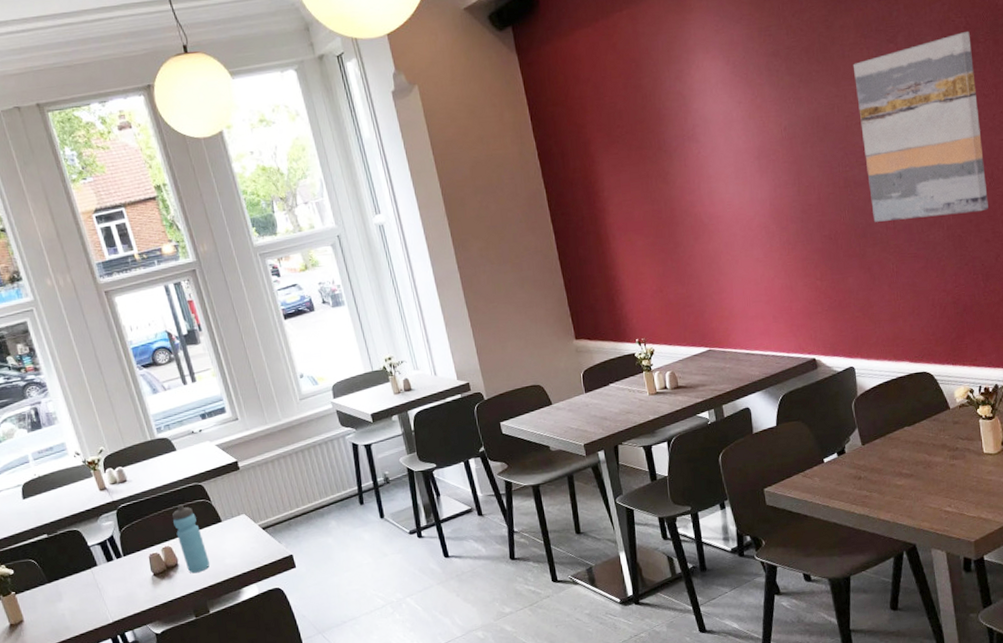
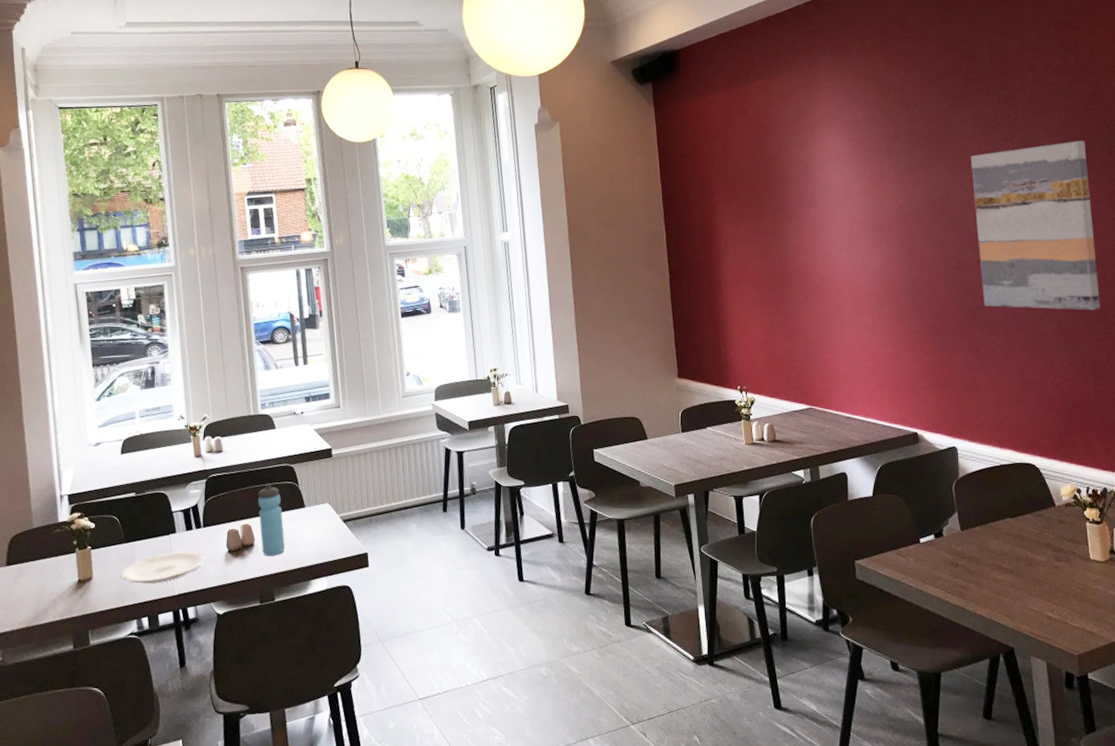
plate: none [51,580,134,619] -> present [120,551,207,584]

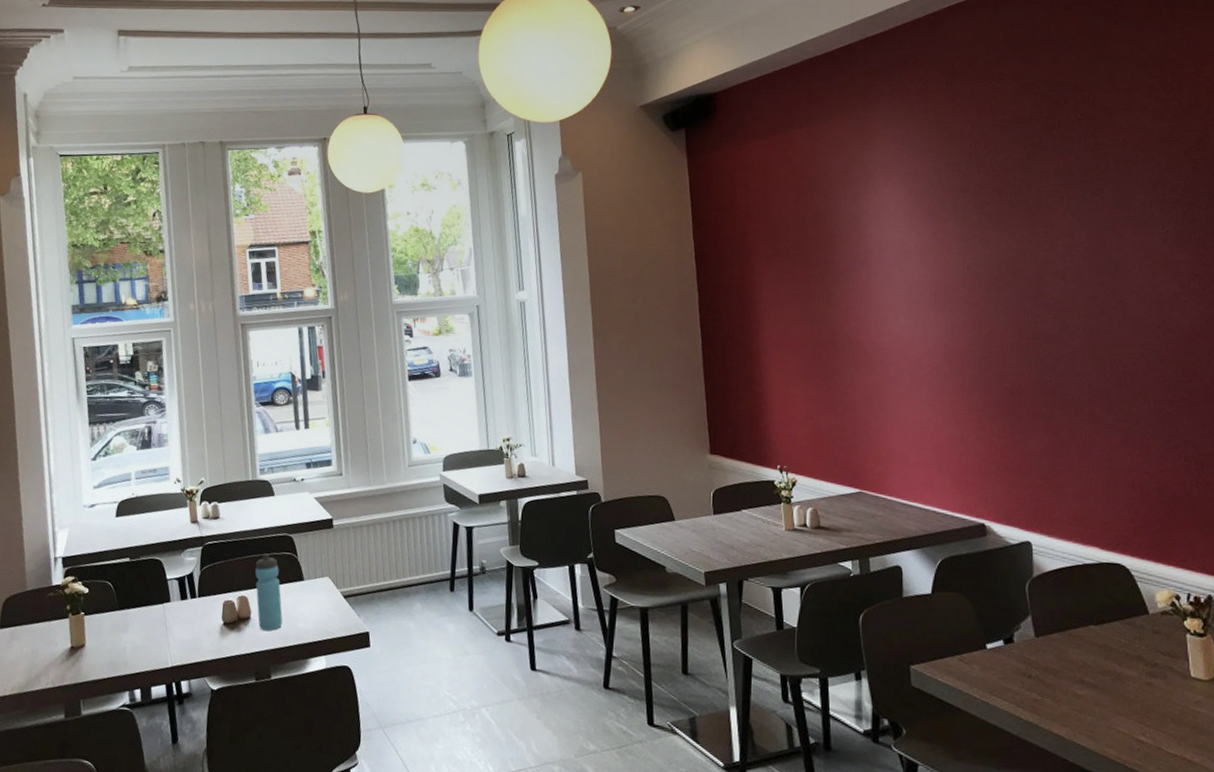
plate: present [120,551,207,584] -> none [113,621,201,655]
wall art: present [970,140,1100,311] -> none [1050,194,1206,391]

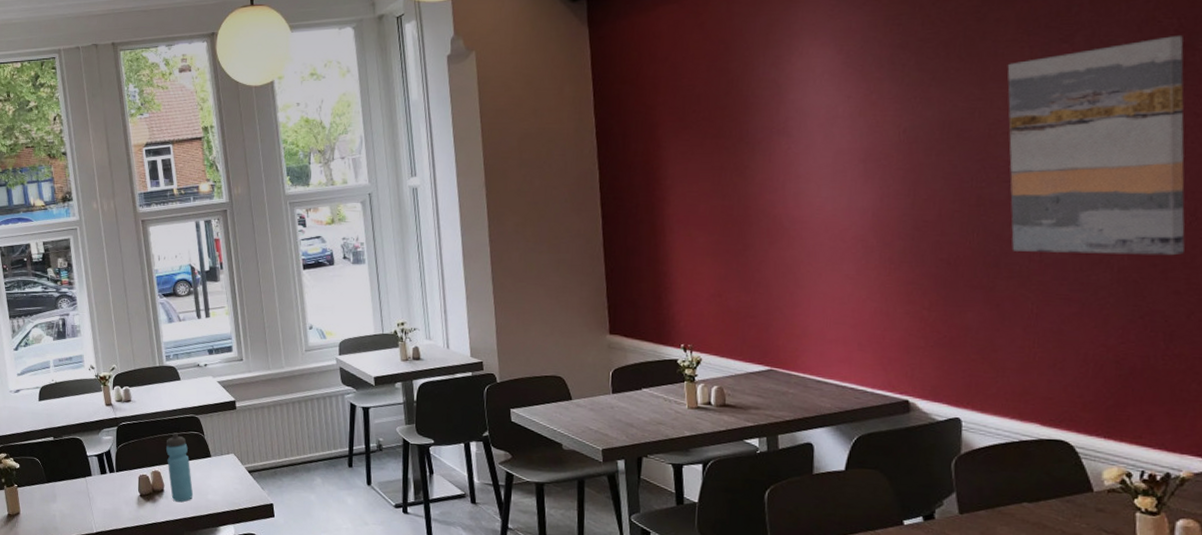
wall art: none [1050,194,1206,391] -> present [1007,34,1185,256]

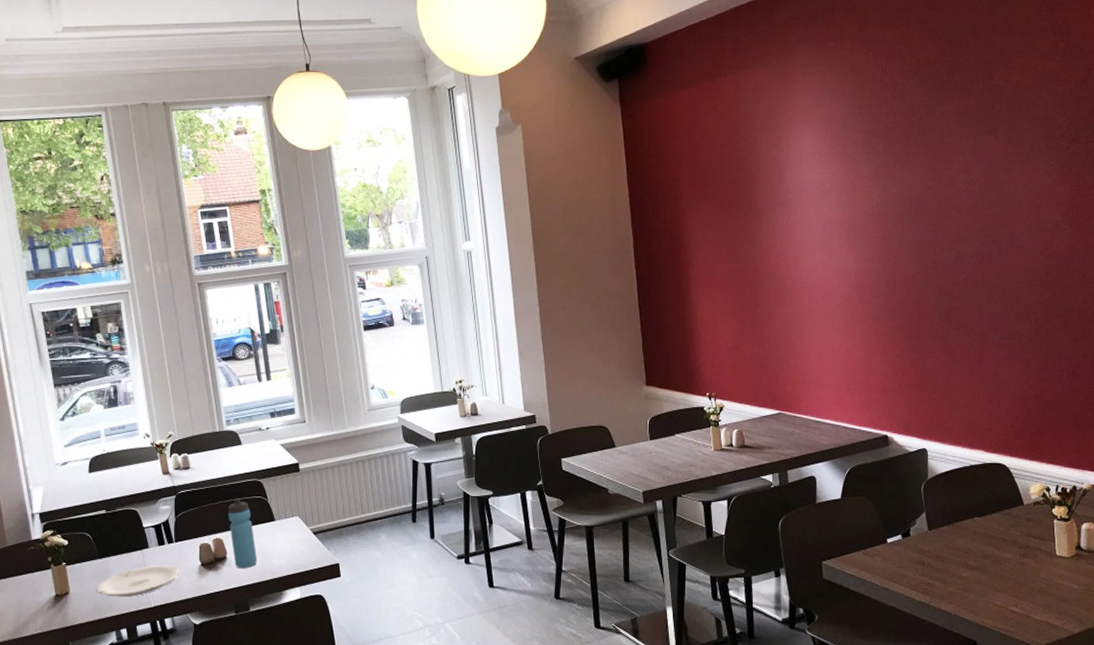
plate: none [44,493,120,522] -> present [97,565,180,597]
wall art: present [1007,34,1185,256] -> none [950,131,1079,309]

